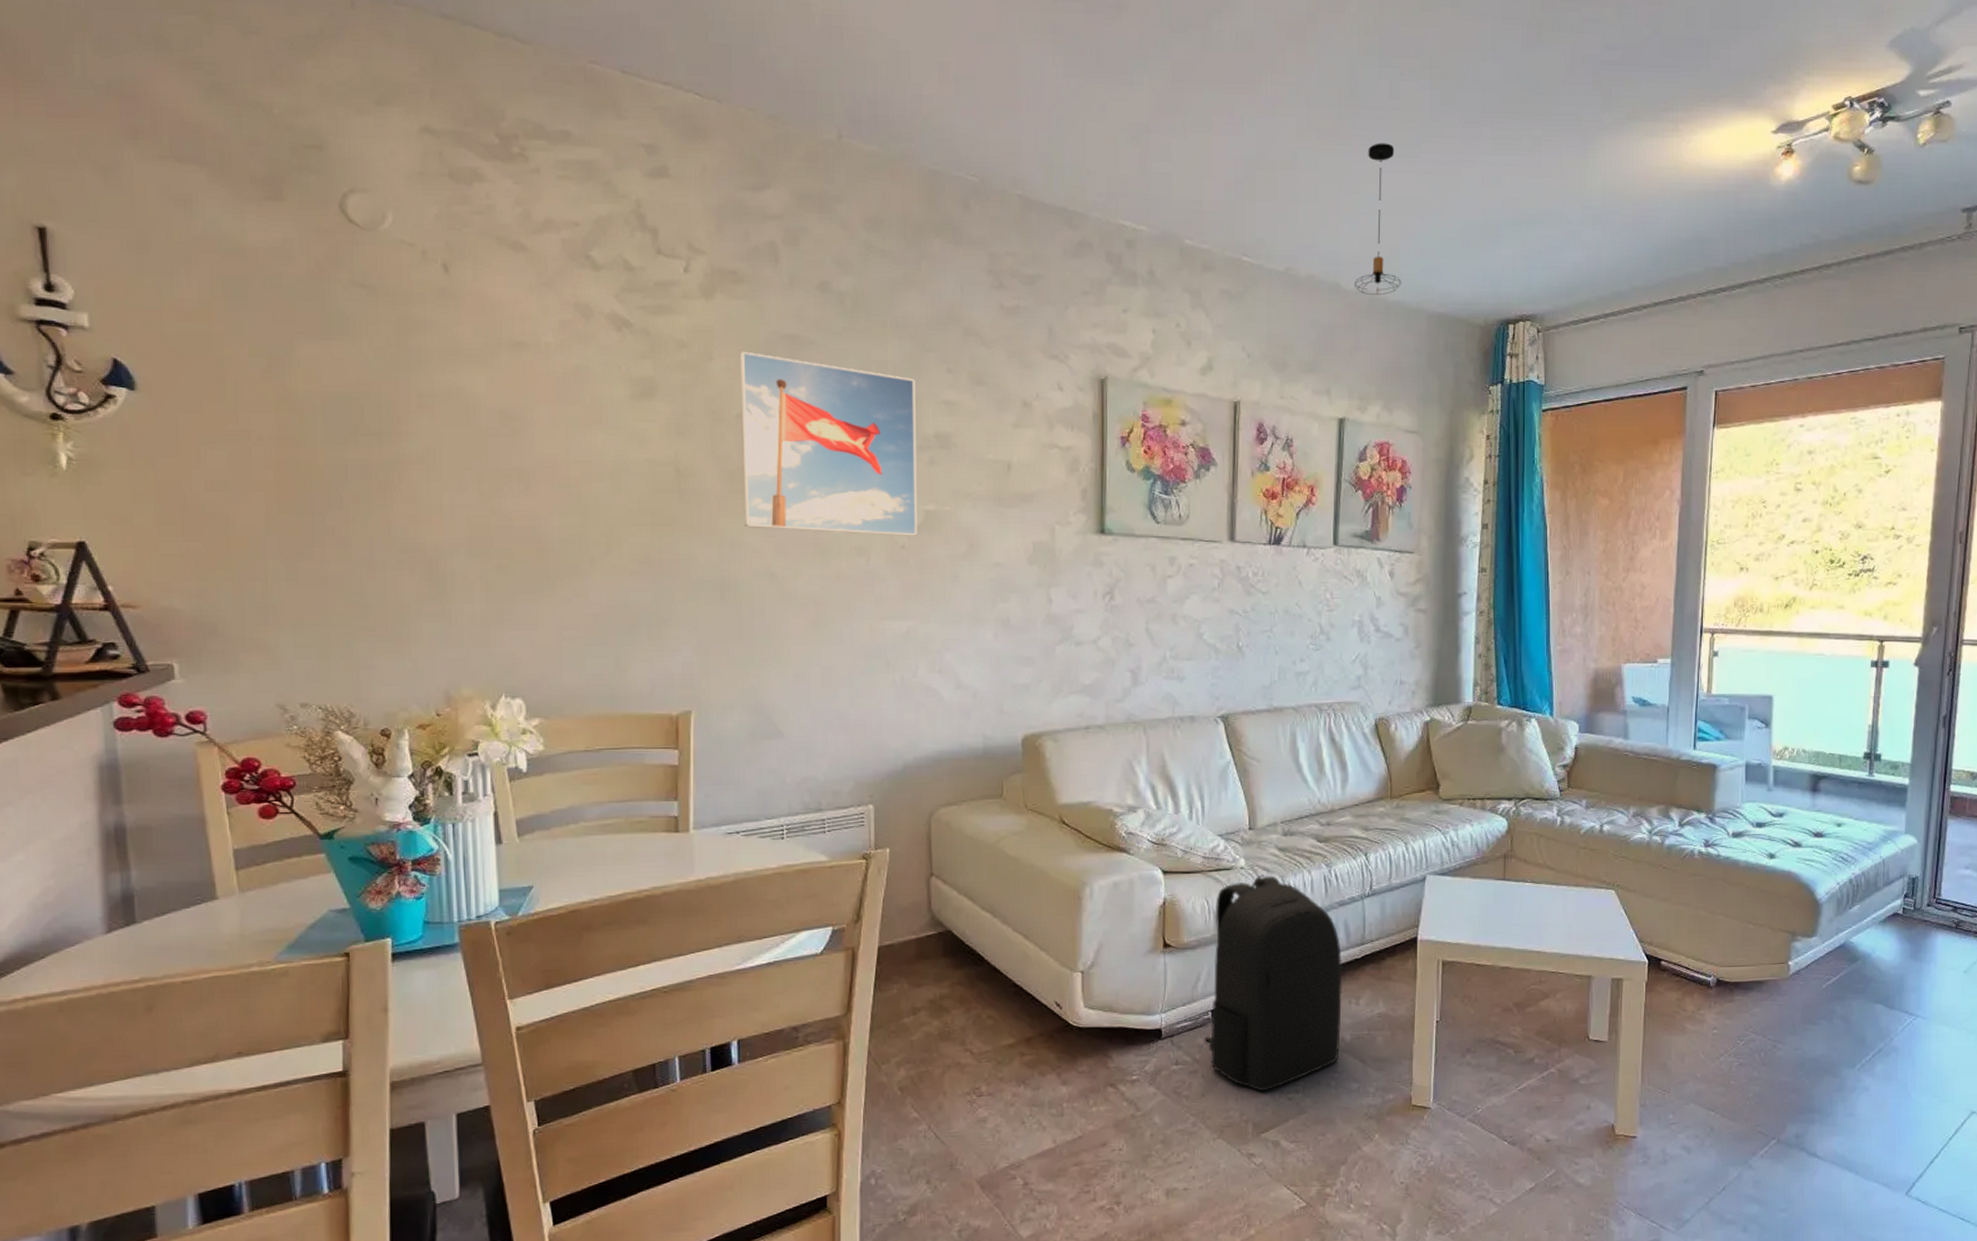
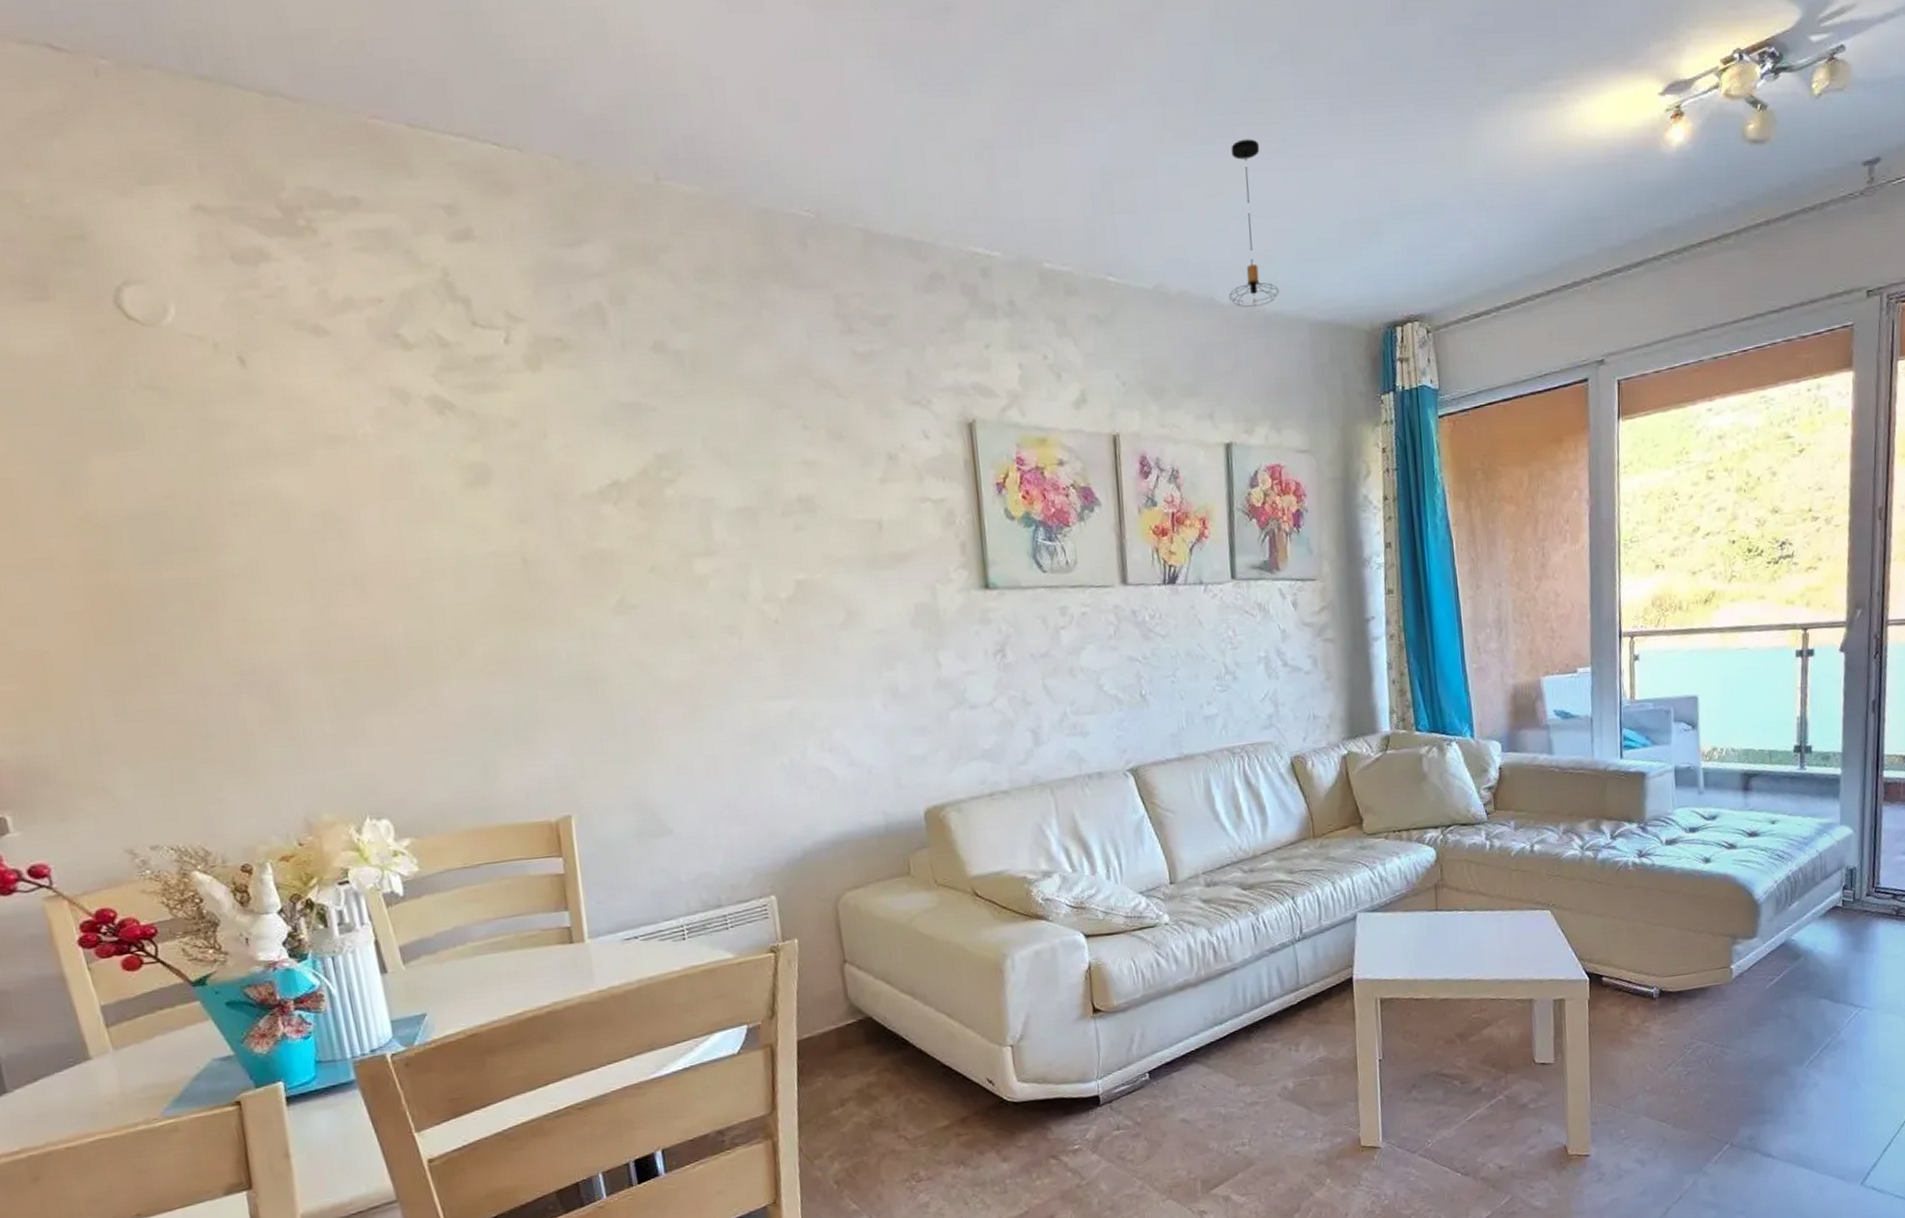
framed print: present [740,351,918,536] -> none [577,425,791,615]
backpack: present [1204,874,1343,1092] -> none [1142,928,1284,1148]

